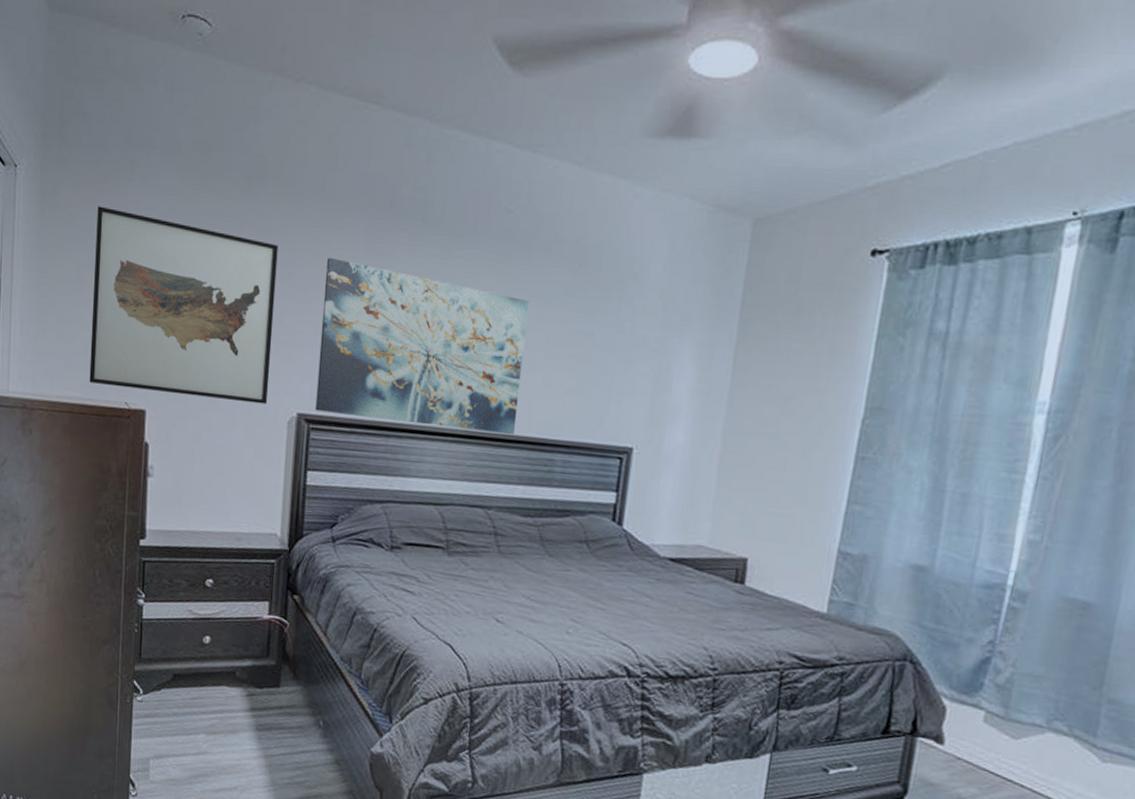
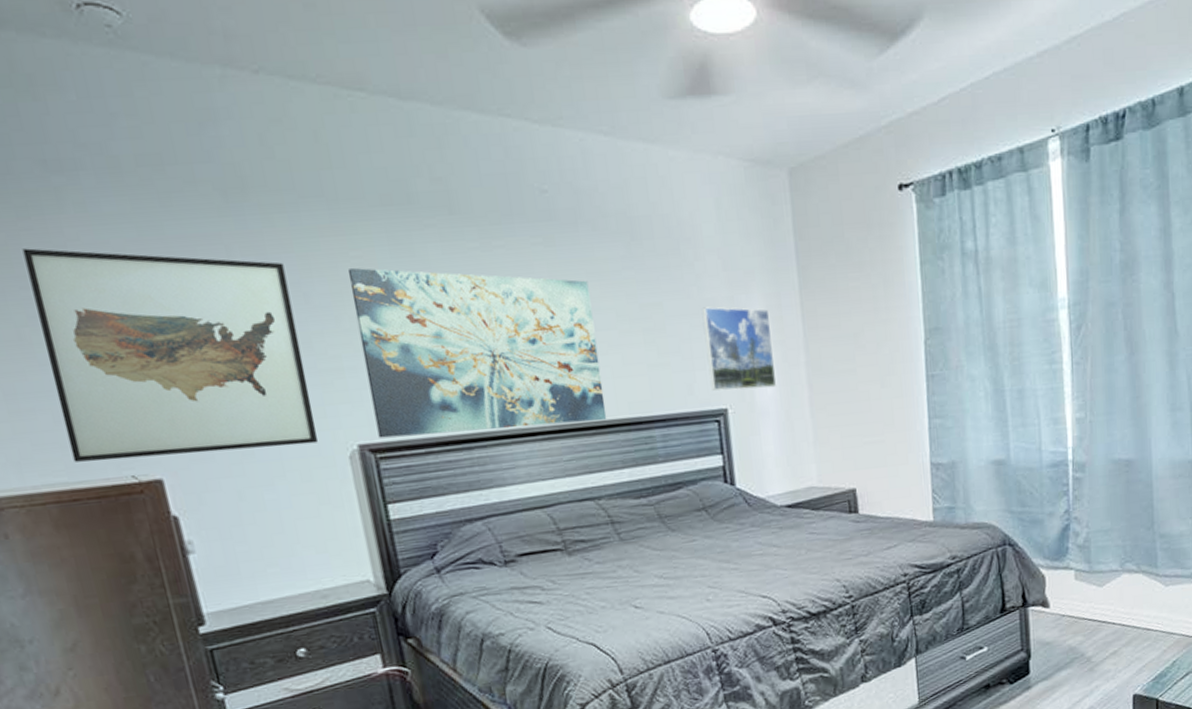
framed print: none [621,344,700,437] -> present [701,307,777,391]

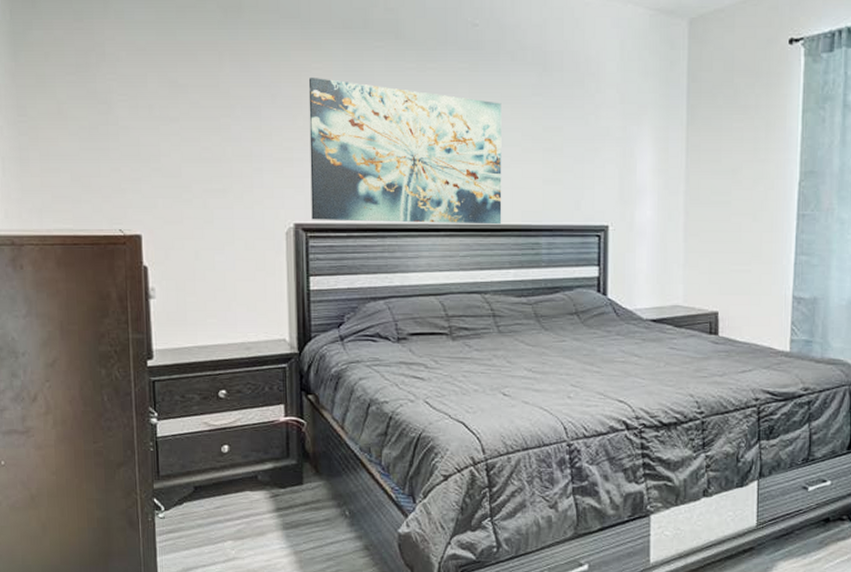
wall art: present [22,248,318,462] -> none [73,44,264,218]
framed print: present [701,307,777,391] -> none [596,134,657,211]

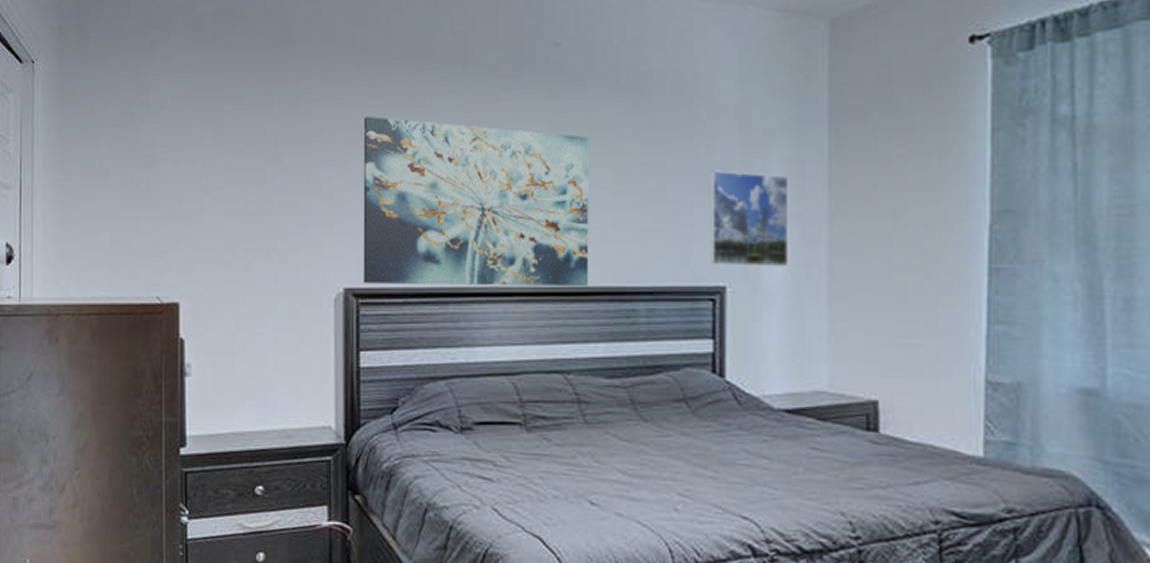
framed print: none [596,134,657,211] -> present [709,170,789,267]

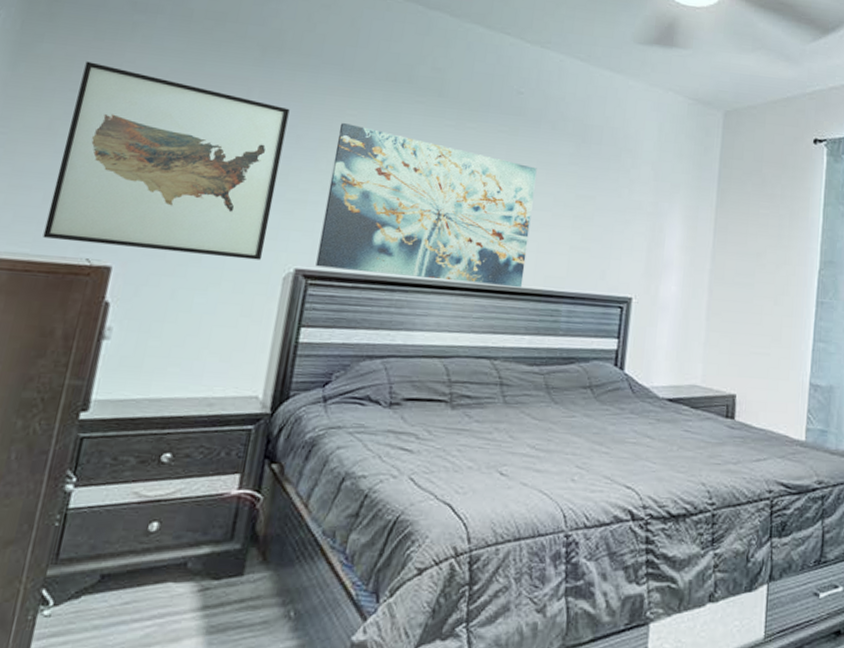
wall art: none [117,92,311,283] -> present [42,61,290,260]
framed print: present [709,170,789,267] -> none [621,207,687,287]

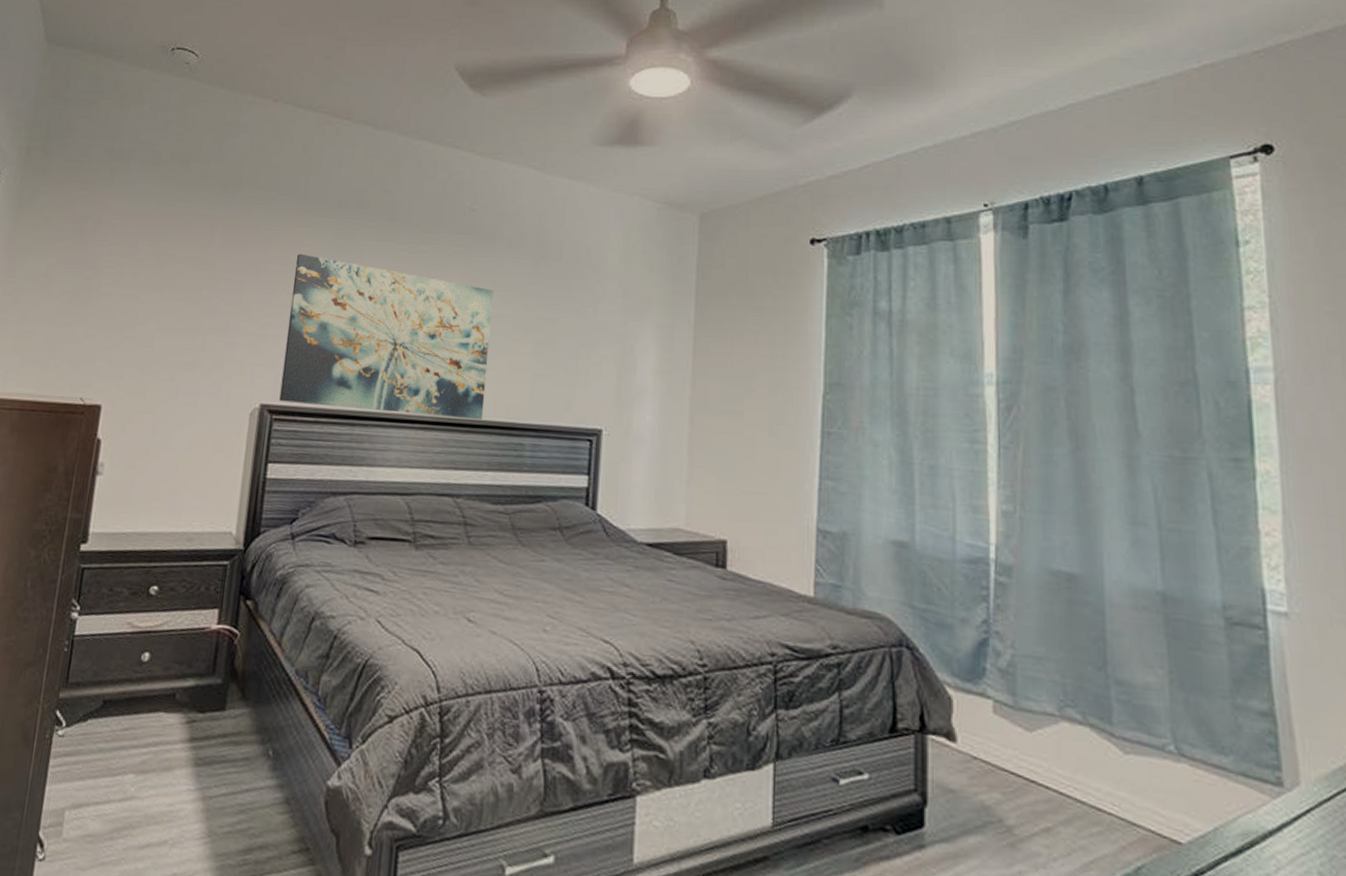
wall art: present [42,61,290,260] -> none [45,210,250,396]

